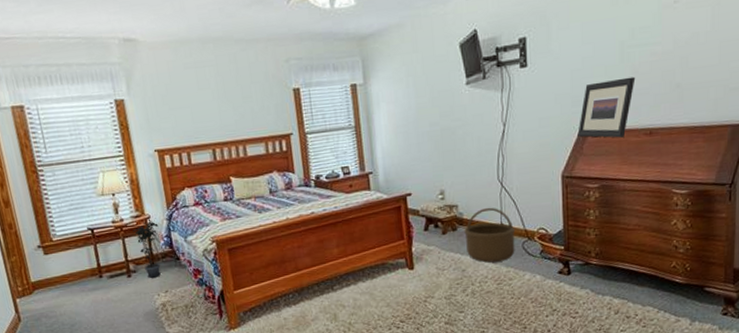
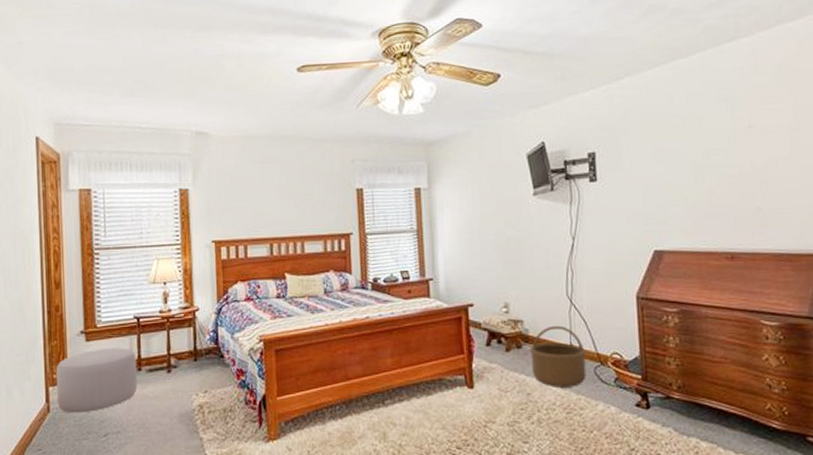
ottoman: none [20,258,102,321] -> present [56,348,138,413]
potted plant: present [133,218,161,278] -> none [179,311,206,375]
picture frame: present [577,76,636,138] -> none [652,198,713,260]

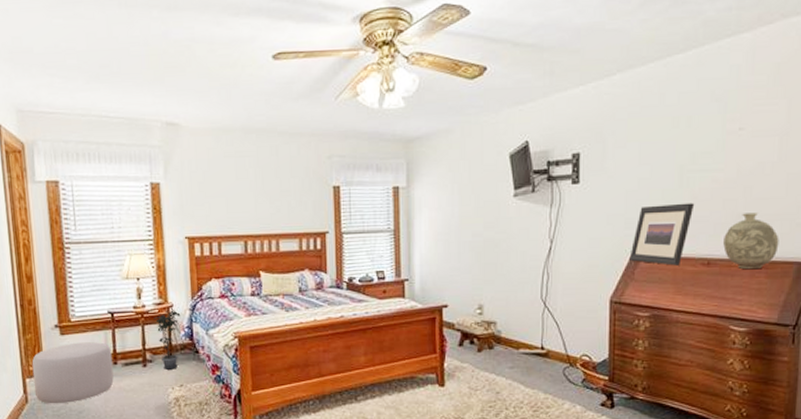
potted plant: none [179,311,206,375] -> present [154,307,181,370]
basket: present [530,325,587,387] -> none [501,327,557,387]
picture frame: none [652,198,713,260] -> present [629,203,695,266]
decorative vase: none [745,206,801,262] -> present [723,212,779,269]

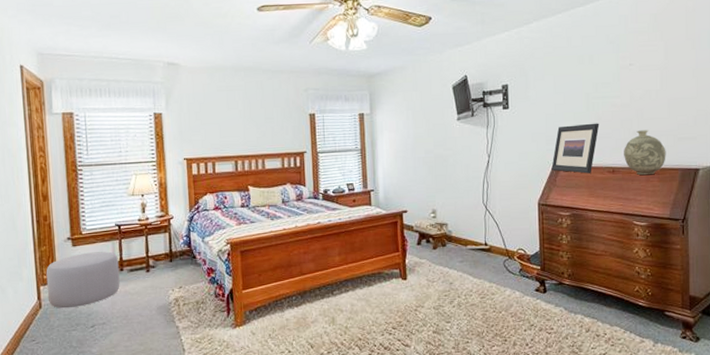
potted plant: present [154,307,181,370] -> none [156,219,180,274]

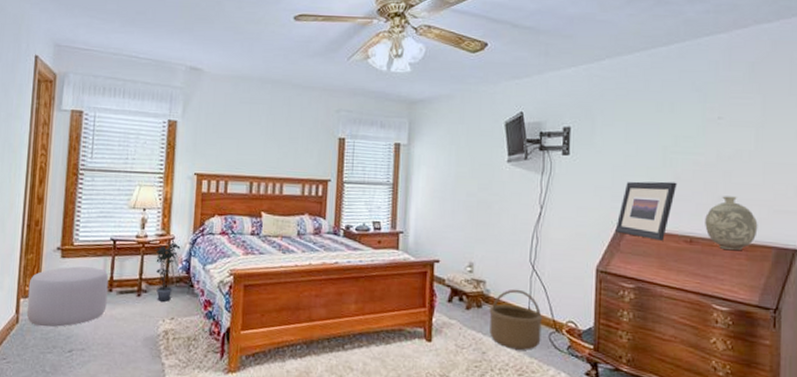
potted plant: none [156,219,180,274] -> present [154,239,181,302]
basket: none [452,227,498,277] -> present [489,289,543,350]

